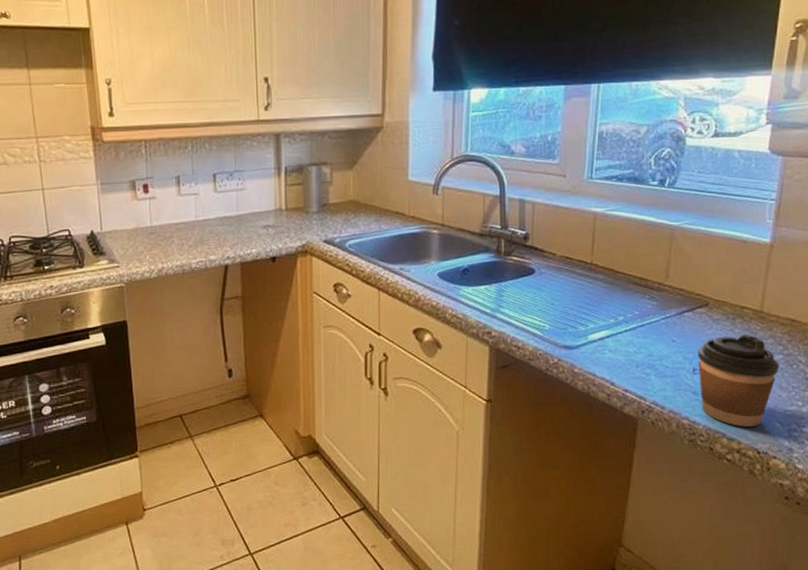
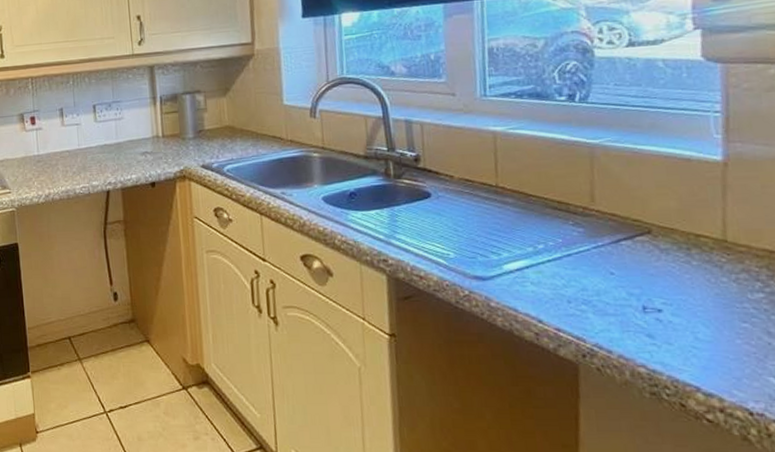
coffee cup: present [697,334,779,427] -> none [645,267,762,380]

